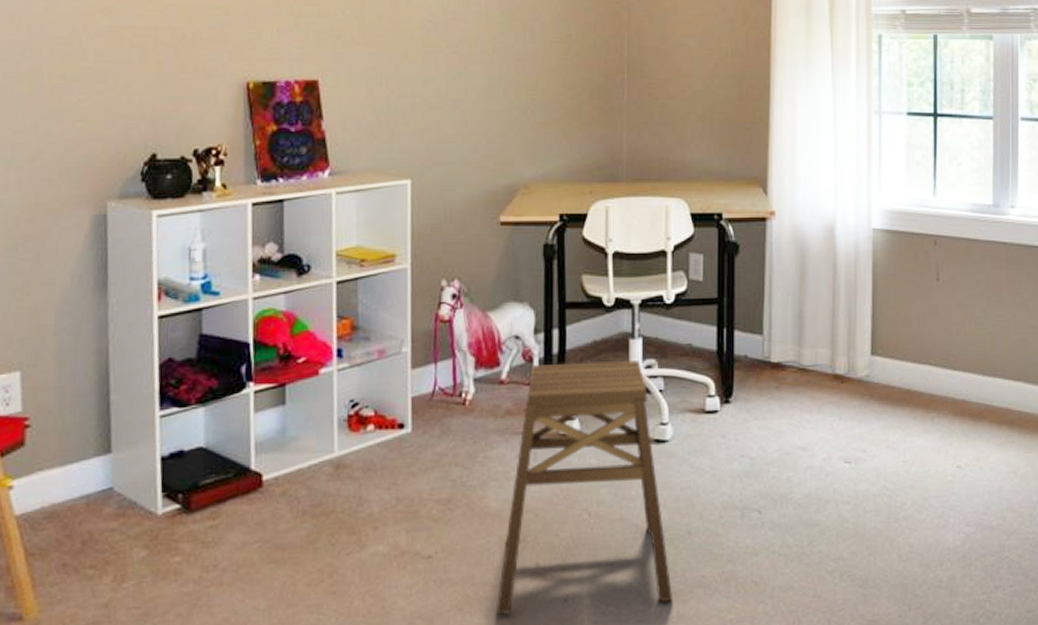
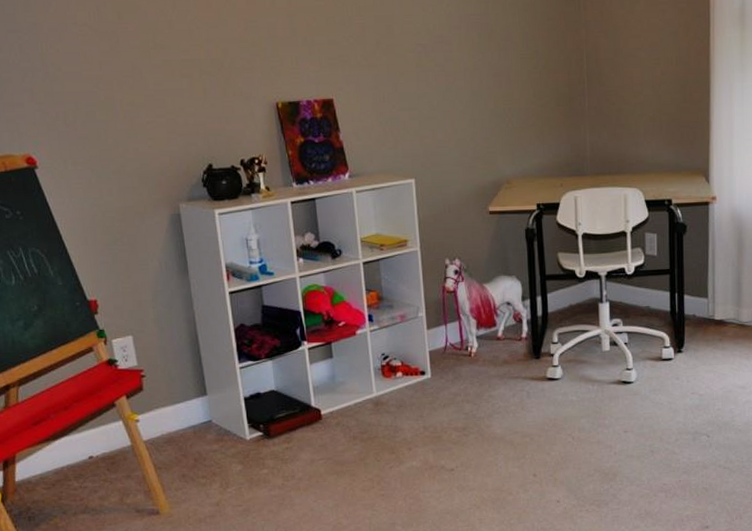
stool: present [495,359,674,615] -> none [504,319,642,512]

